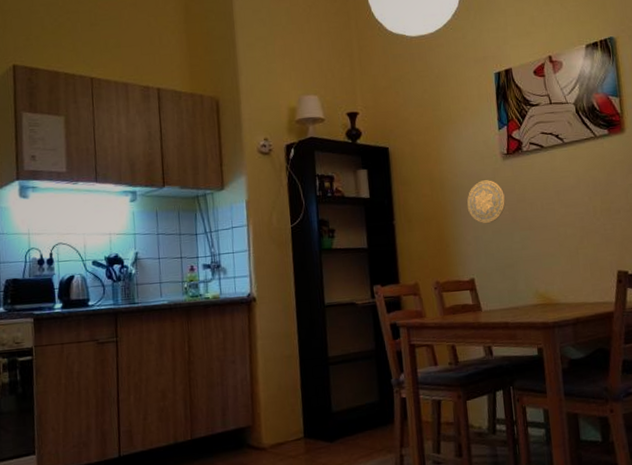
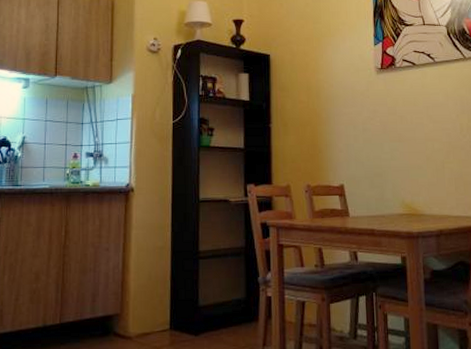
decorative plate: present [466,180,505,224] -> none [340,92,377,133]

